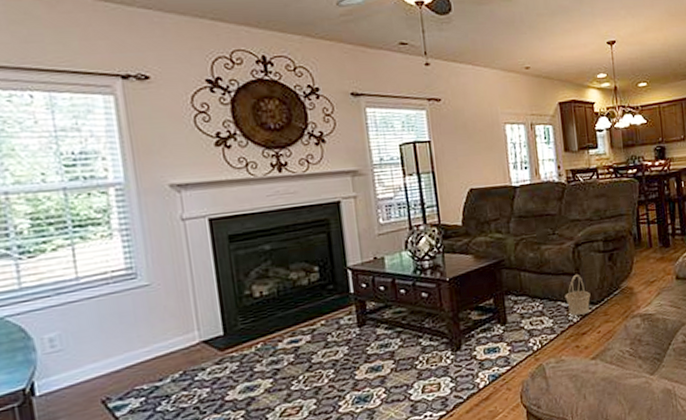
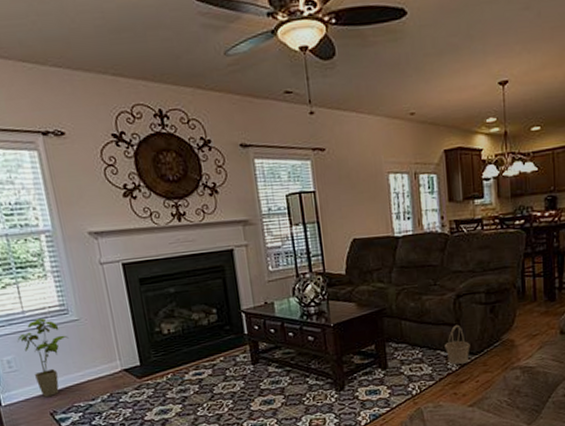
house plant: none [65,285,135,381] -> present [17,318,69,397]

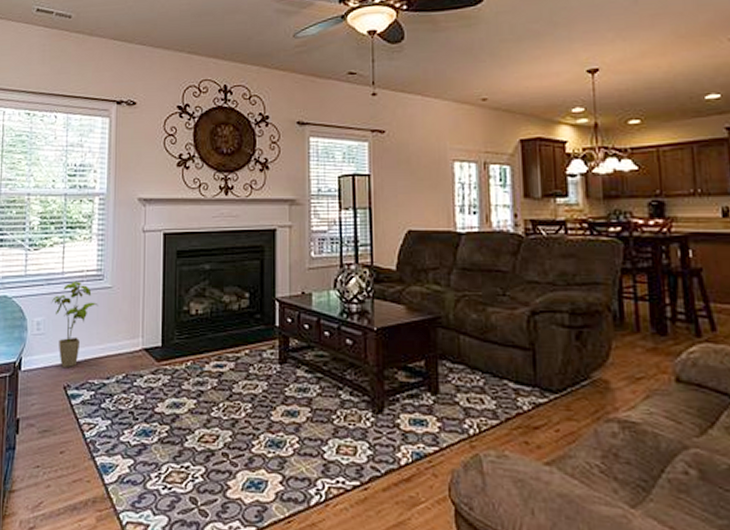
basket: present [444,324,470,365] -> none [513,349,548,403]

